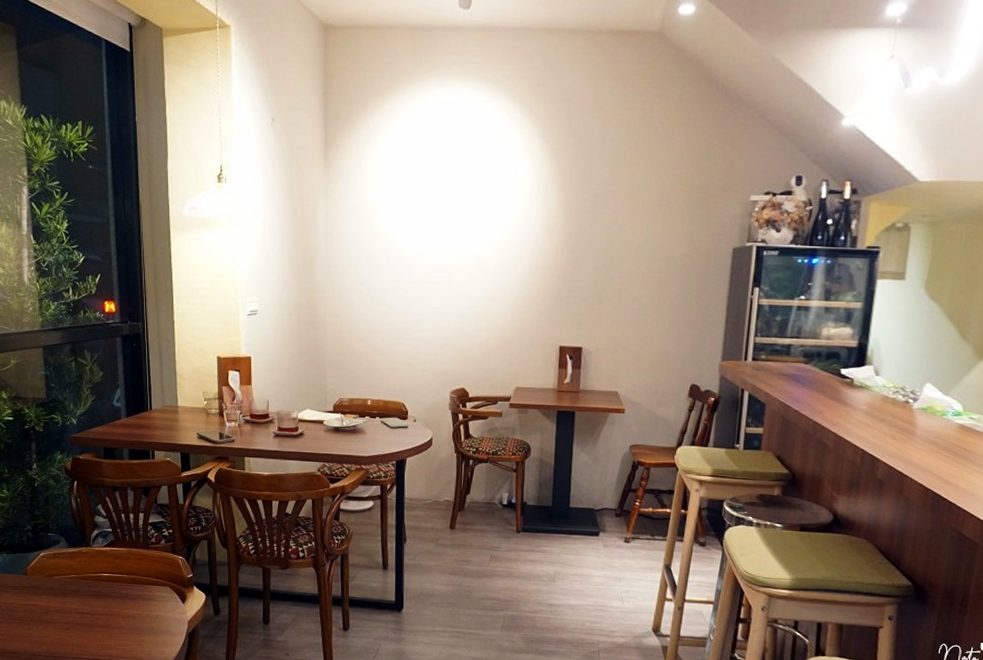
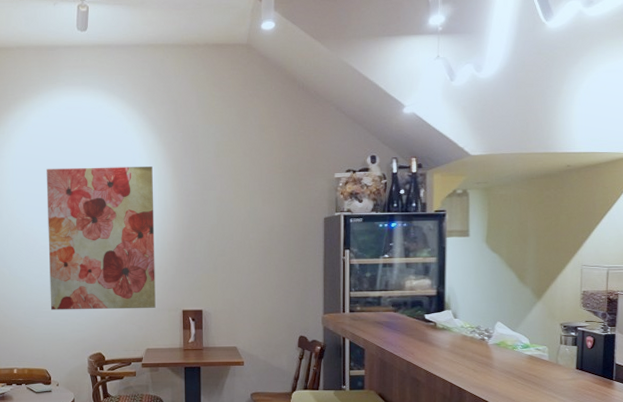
wall art: none [411,173,537,342] -> present [46,167,156,310]

